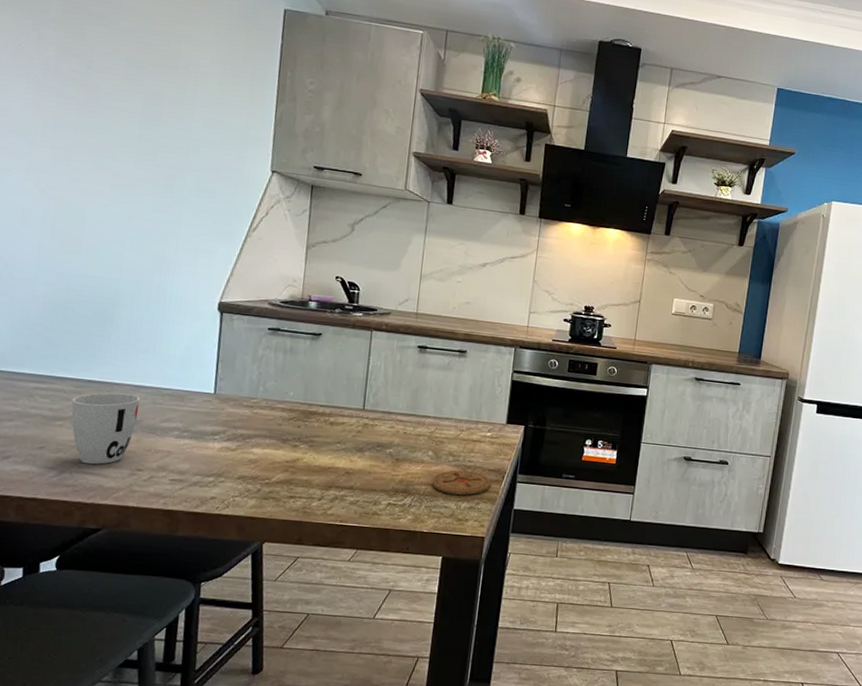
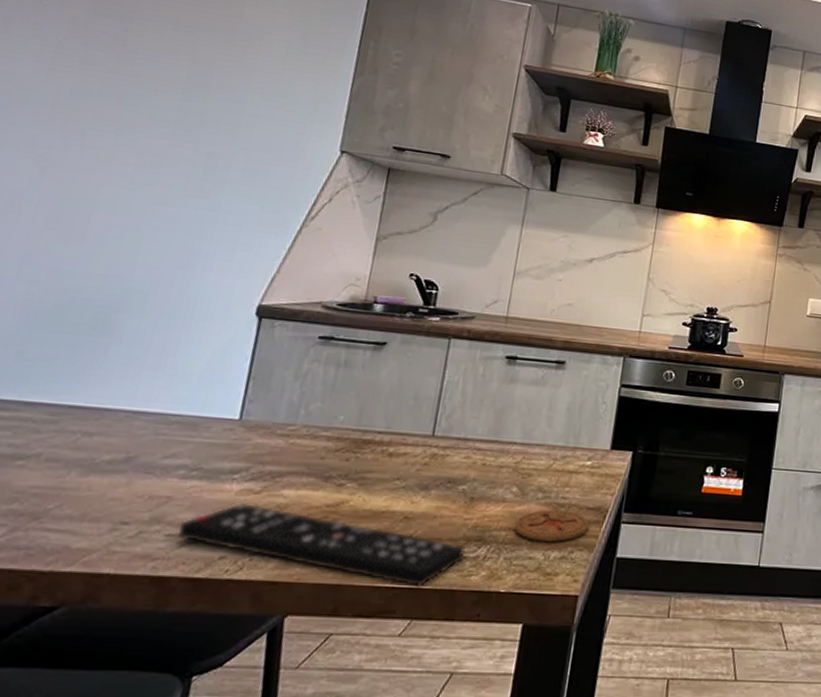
cup: present [71,392,140,465] -> none [36,421,139,518]
remote control: none [179,457,395,525] -> present [178,502,466,587]

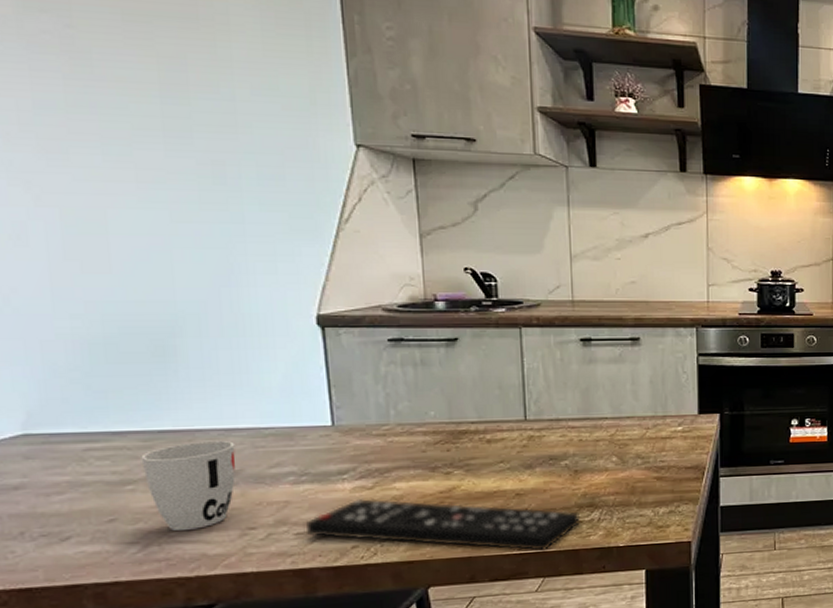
cup: none [36,421,139,518] -> present [141,440,236,532]
coaster: present [513,509,589,542] -> none [620,472,689,501]

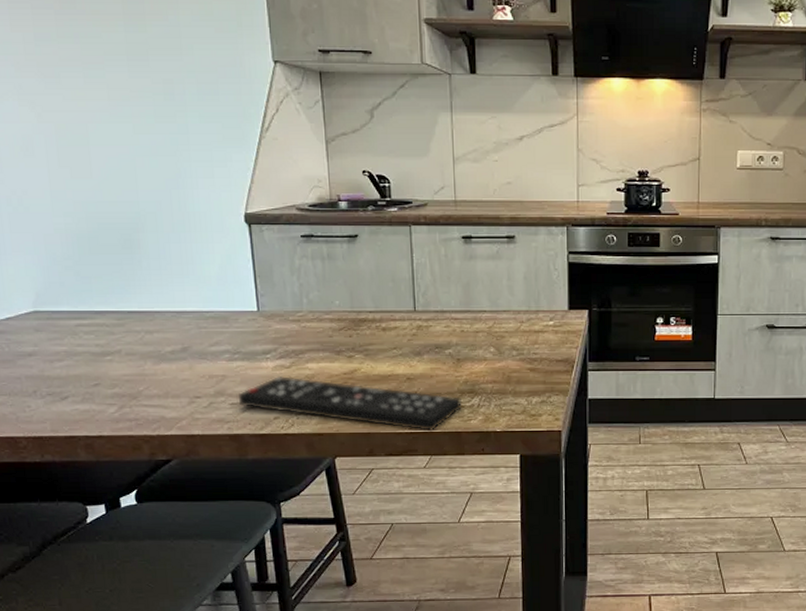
cup: present [141,440,236,532] -> none [116,321,185,397]

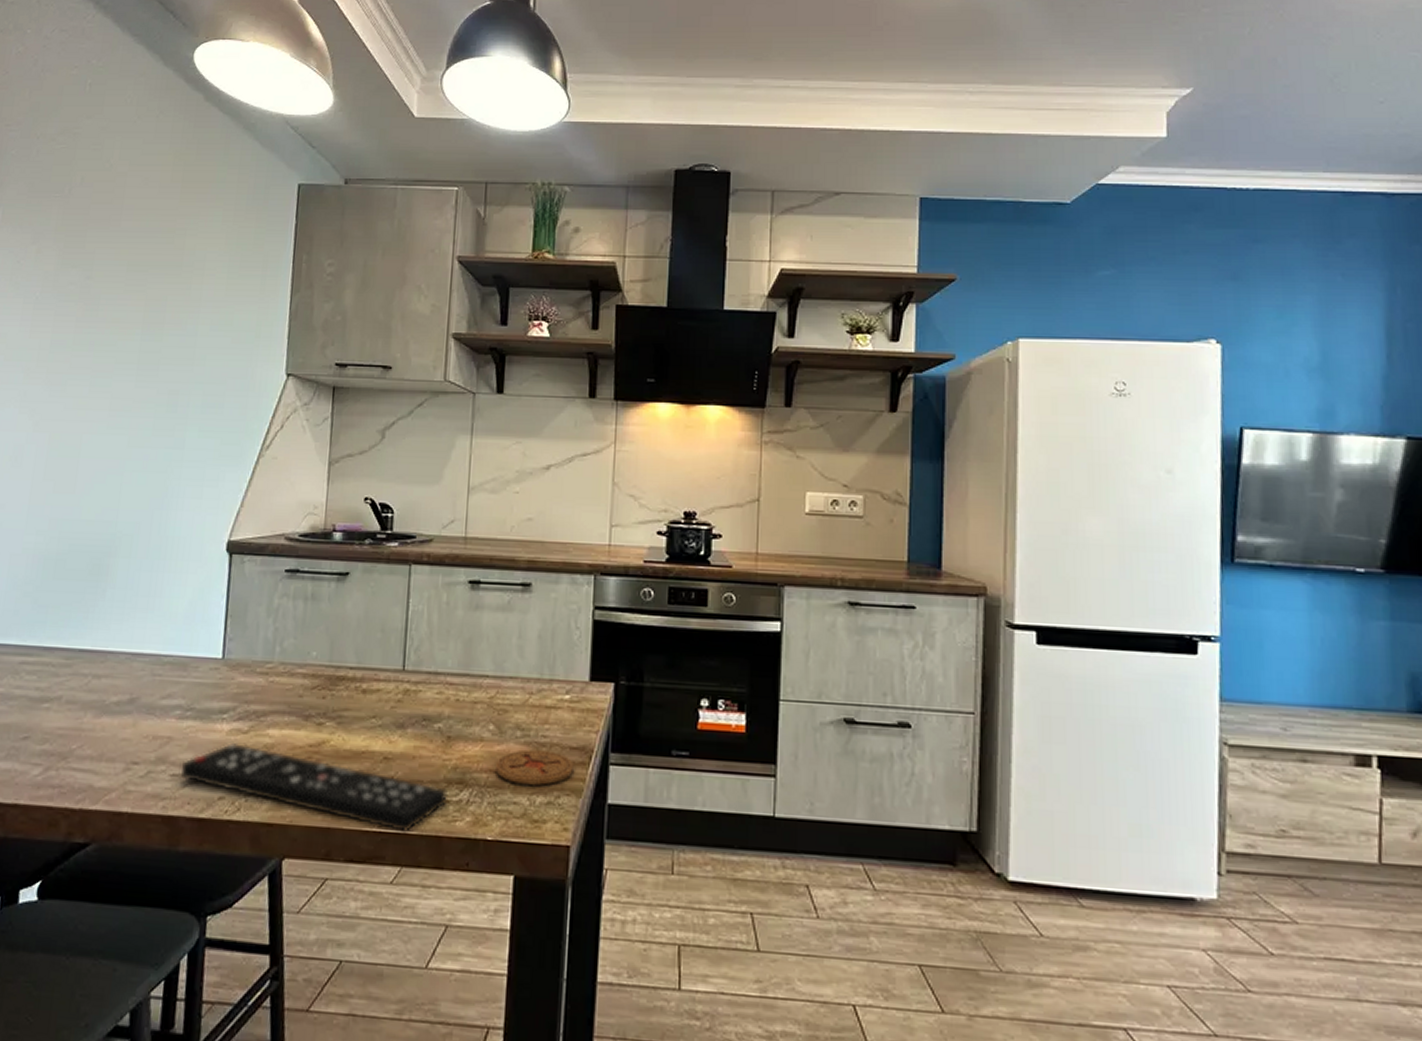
coaster: none [497,364,560,390] -> present [494,749,574,785]

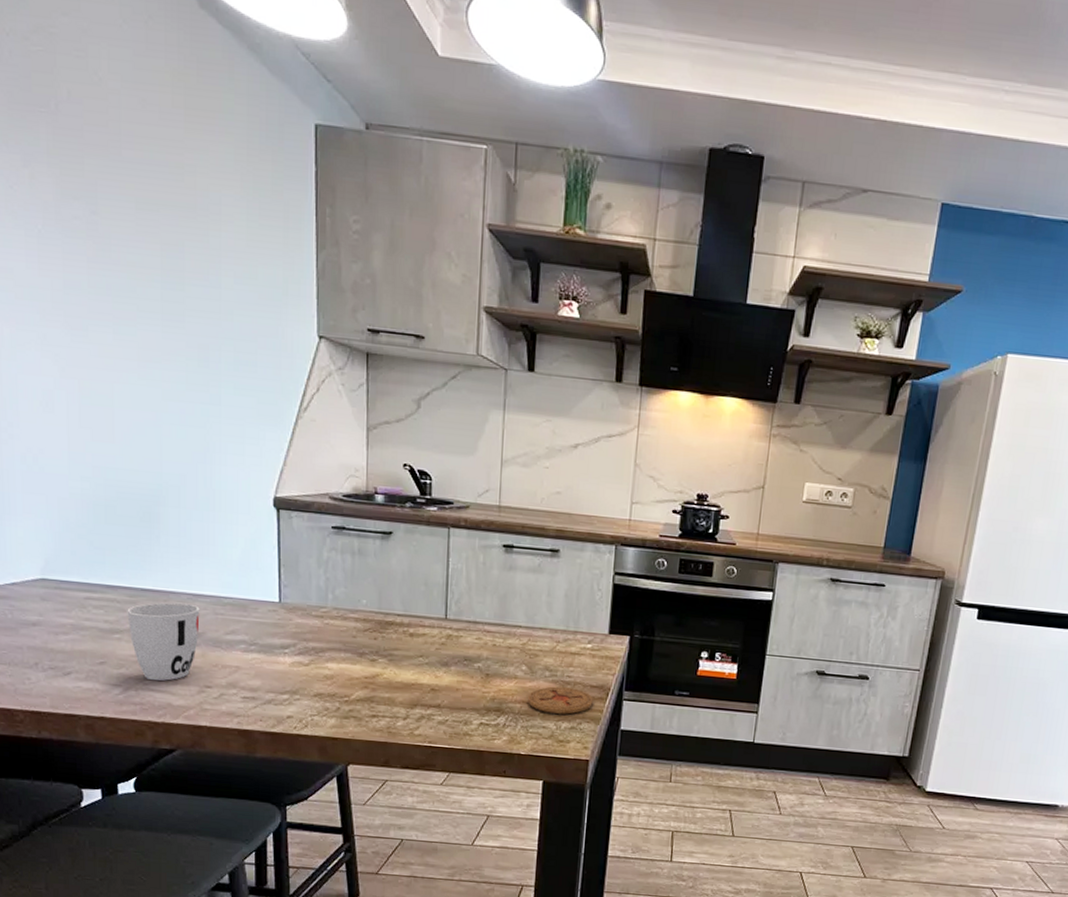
cup: none [59,663,137,758] -> present [127,602,200,681]
remote control: present [181,742,447,832] -> none [252,672,487,747]

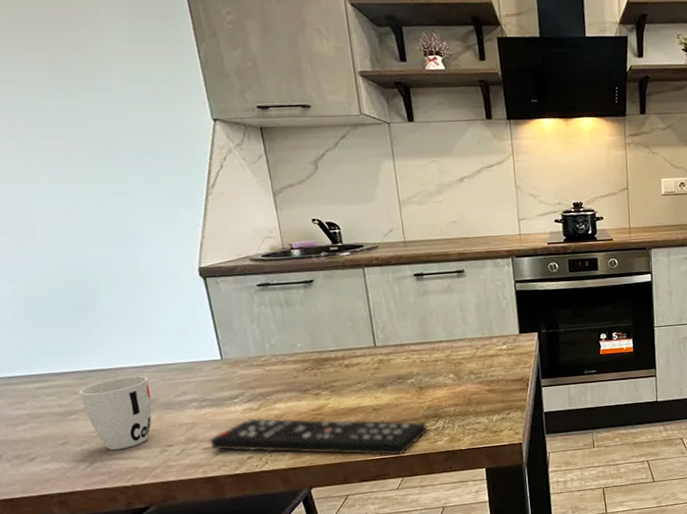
remote control: none [252,672,487,747] -> present [210,418,428,456]
coaster: present [526,686,593,714] -> none [458,385,517,410]

